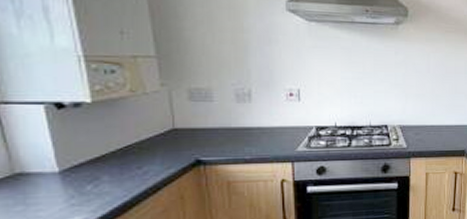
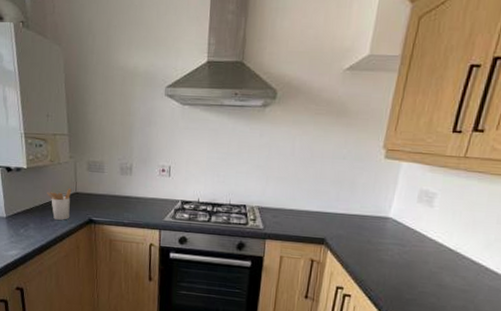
utensil holder: none [127,124,167,166] -> present [47,188,72,220]

